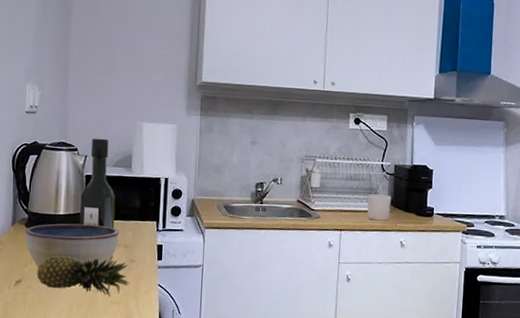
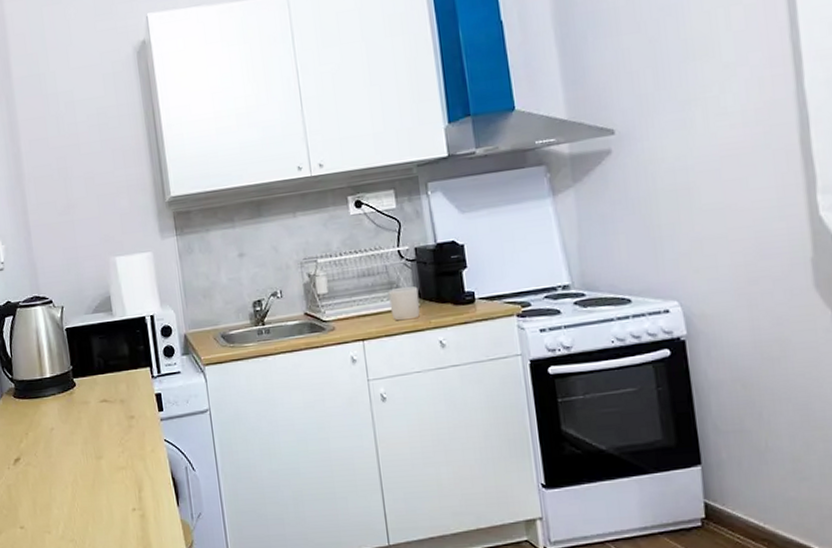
bowl: present [25,223,120,268] -> none [14,381,113,442]
fruit: present [36,255,130,297] -> none [33,418,134,462]
bottle: present [79,138,116,262] -> none [64,283,110,422]

